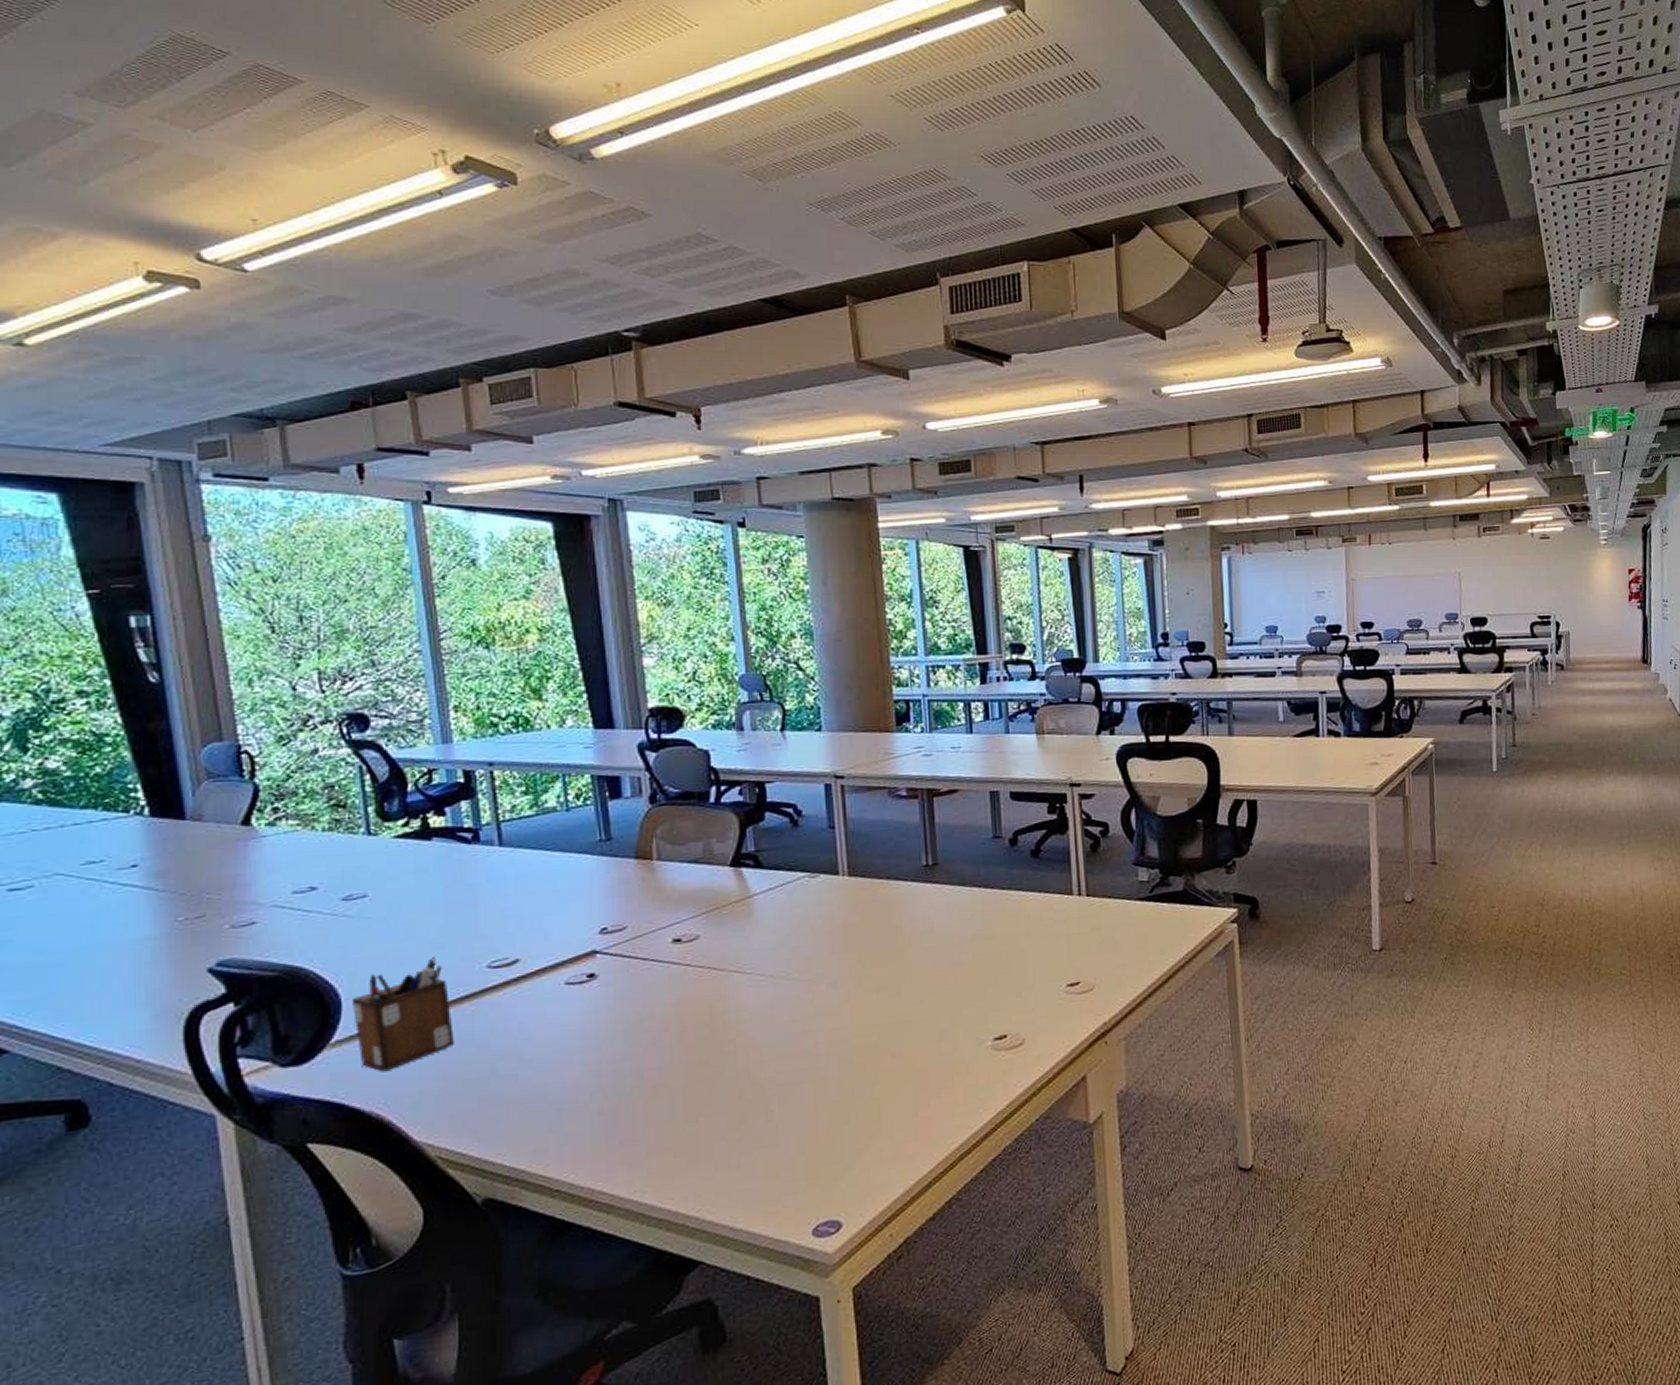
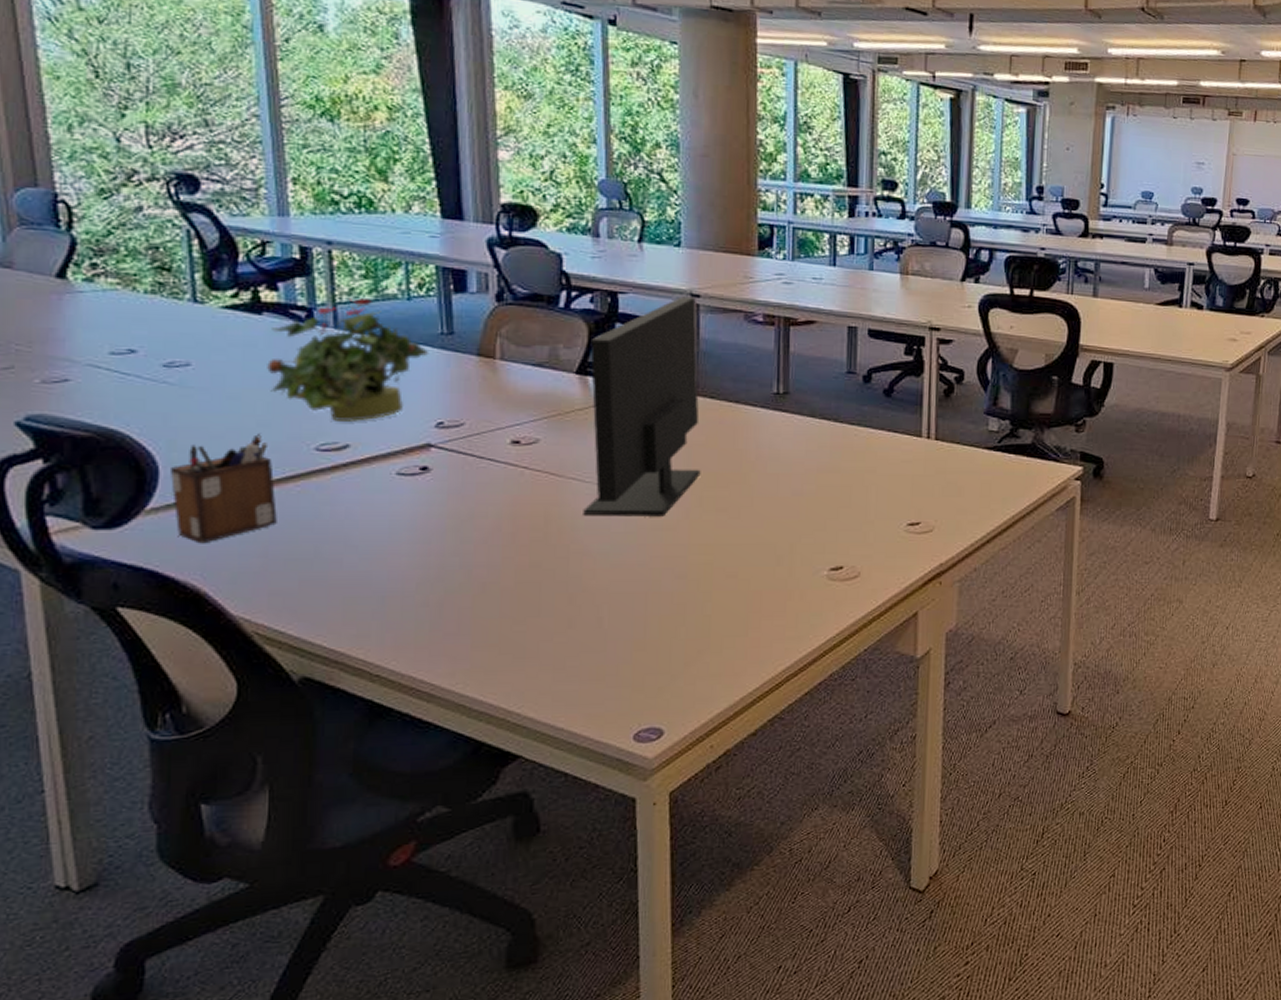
potted plant: none [438,814,590,937] -> present [267,298,429,421]
monitor: none [742,778,858,1007] -> present [583,296,701,517]

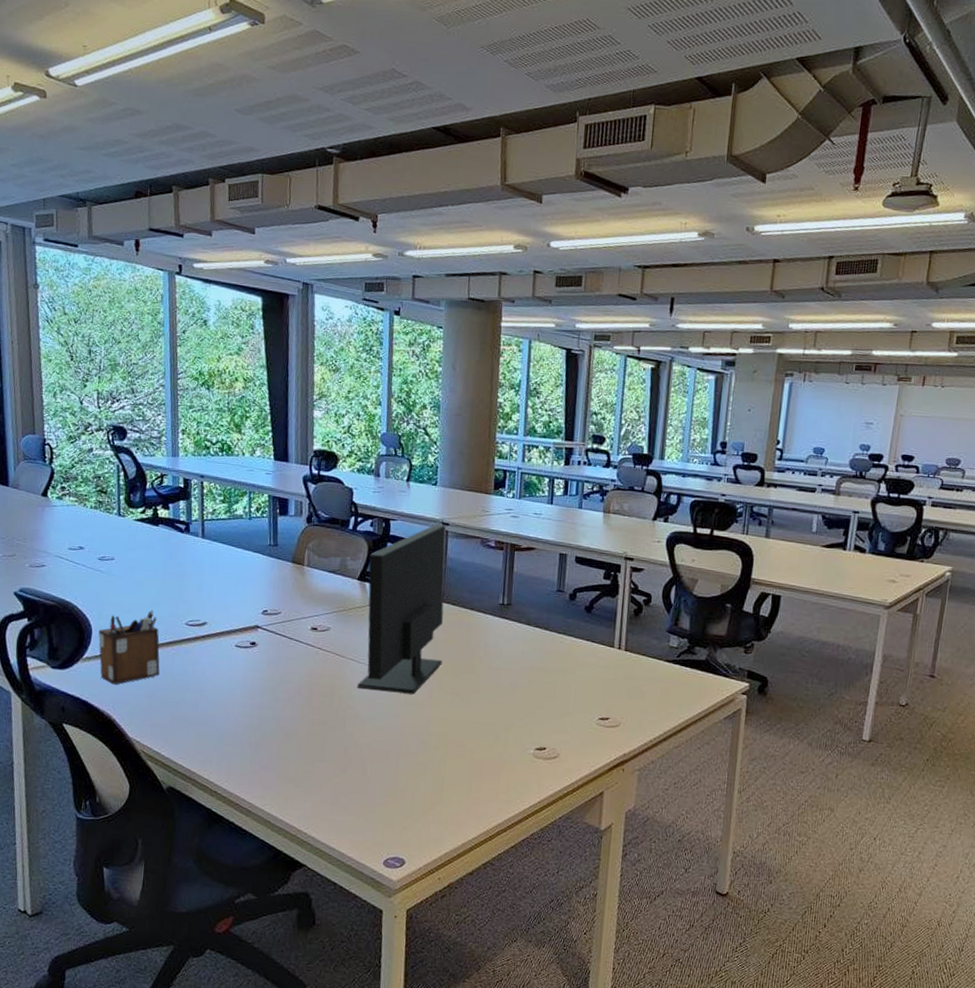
potted plant: present [267,298,429,421] -> none [159,516,261,606]

